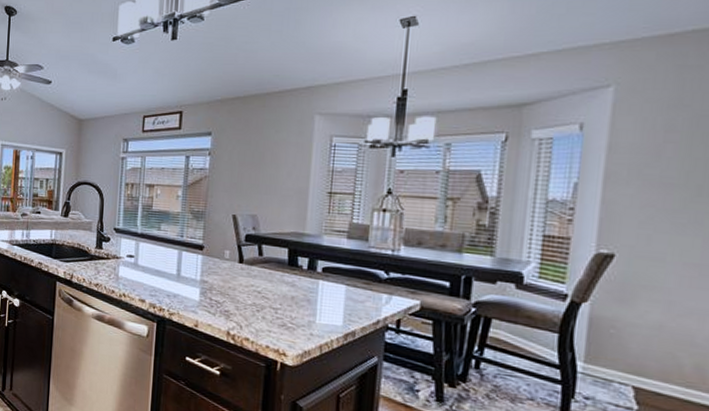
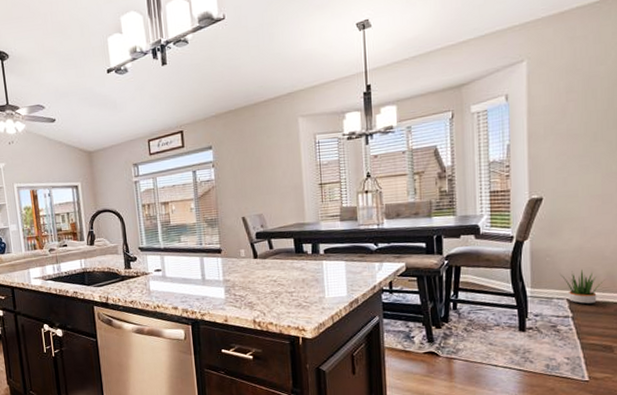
potted plant: none [627,352,691,400] -> present [560,270,605,305]

